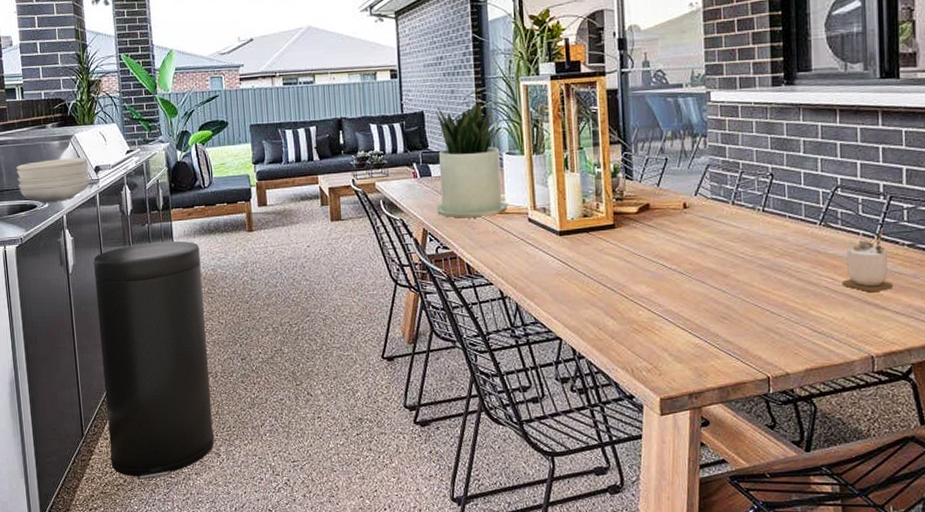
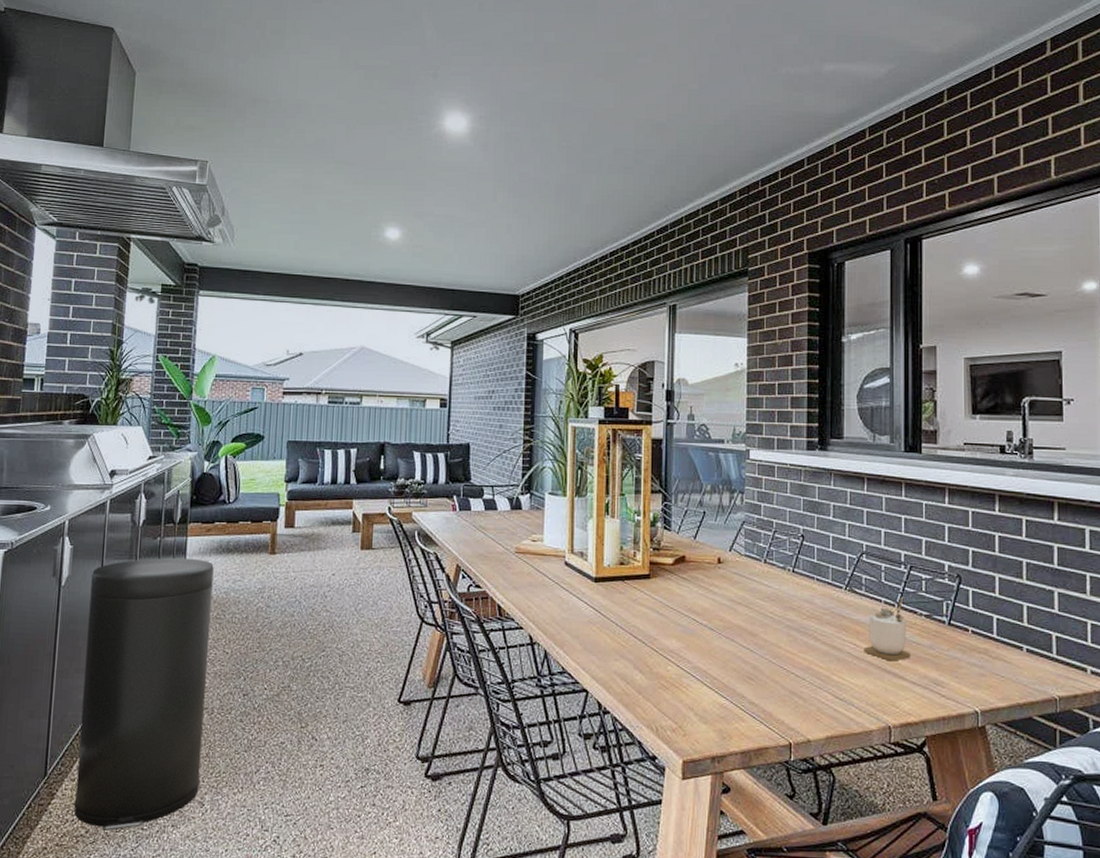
bowl: present [15,157,90,203] -> none [19,458,104,506]
planter: present [435,102,509,219] -> none [471,439,547,558]

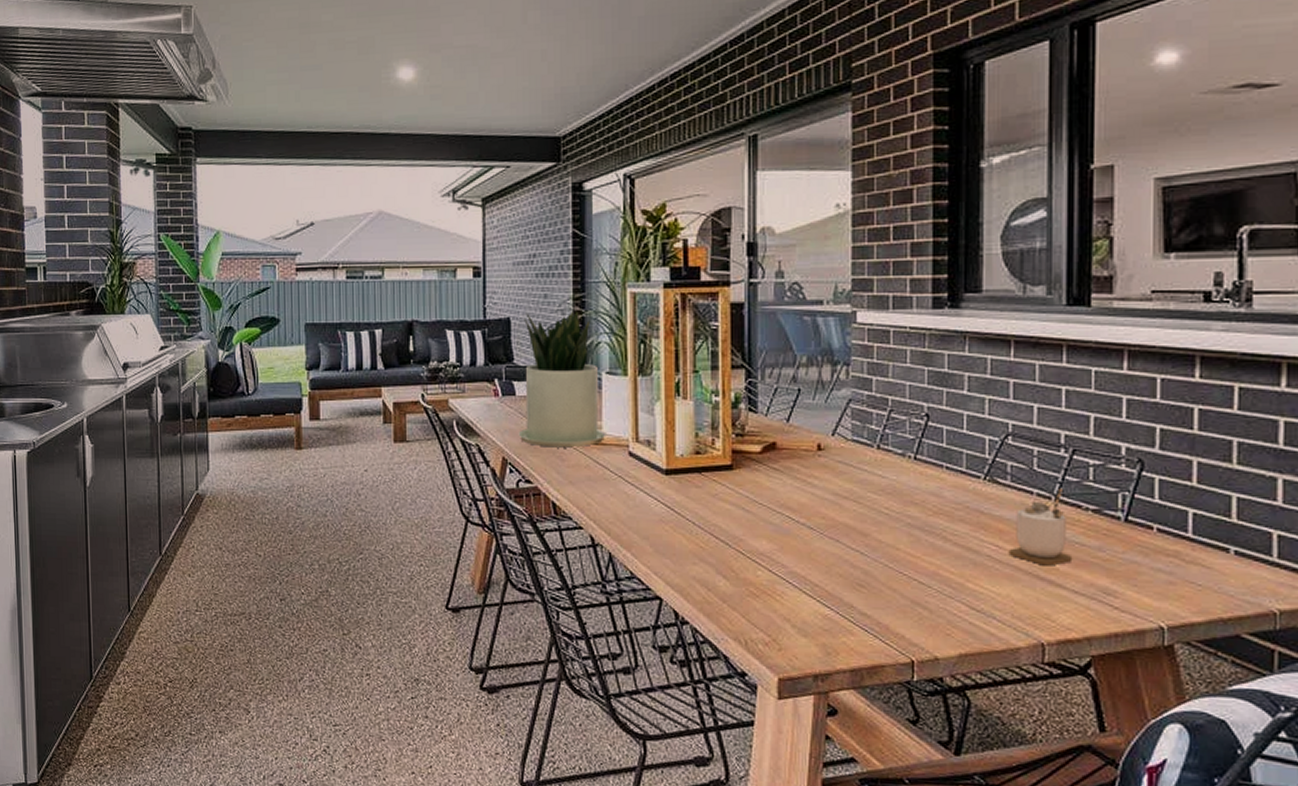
pedal bin: present [74,557,214,831] -> none [115,455,244,735]
planter: none [471,439,547,558] -> present [518,310,606,448]

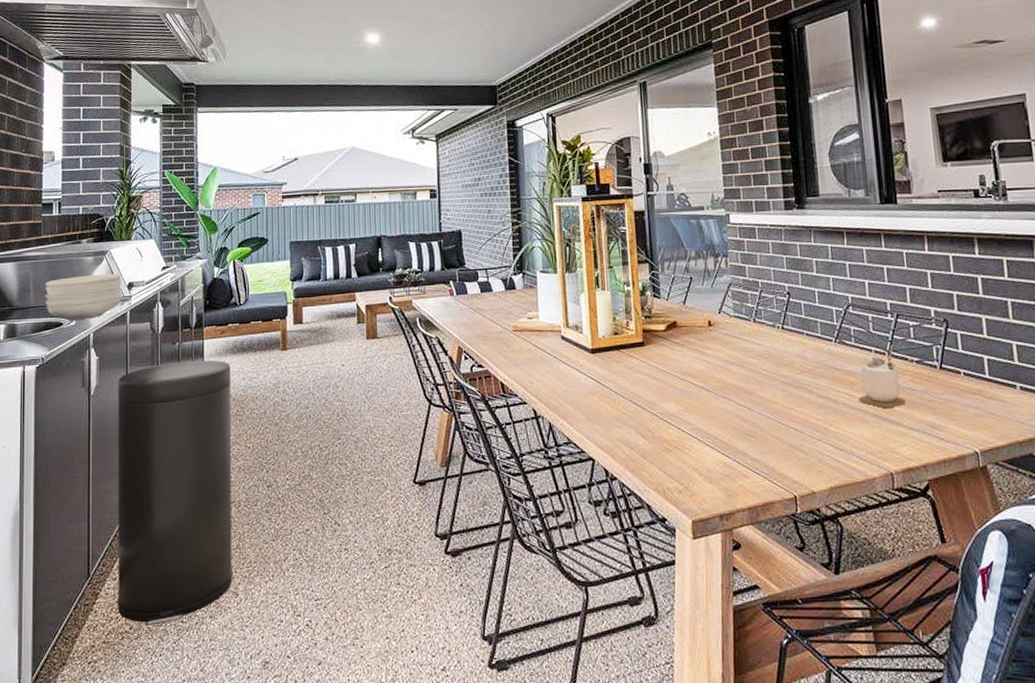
bowl: none [32,352,116,403] -> present [44,273,122,321]
pedal bin: none [115,455,244,735] -> present [117,360,233,626]
planter: present [518,310,606,448] -> none [470,222,543,336]

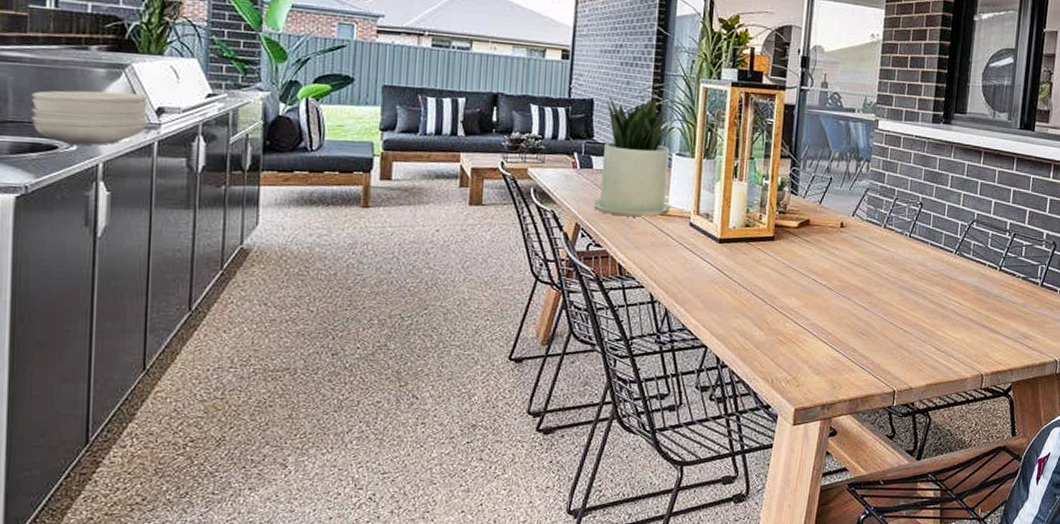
pedal bin: present [117,360,233,626] -> none [125,208,294,497]
planter: none [470,222,543,336] -> present [592,96,672,218]
cup: present [858,345,906,409] -> none [966,261,1007,318]

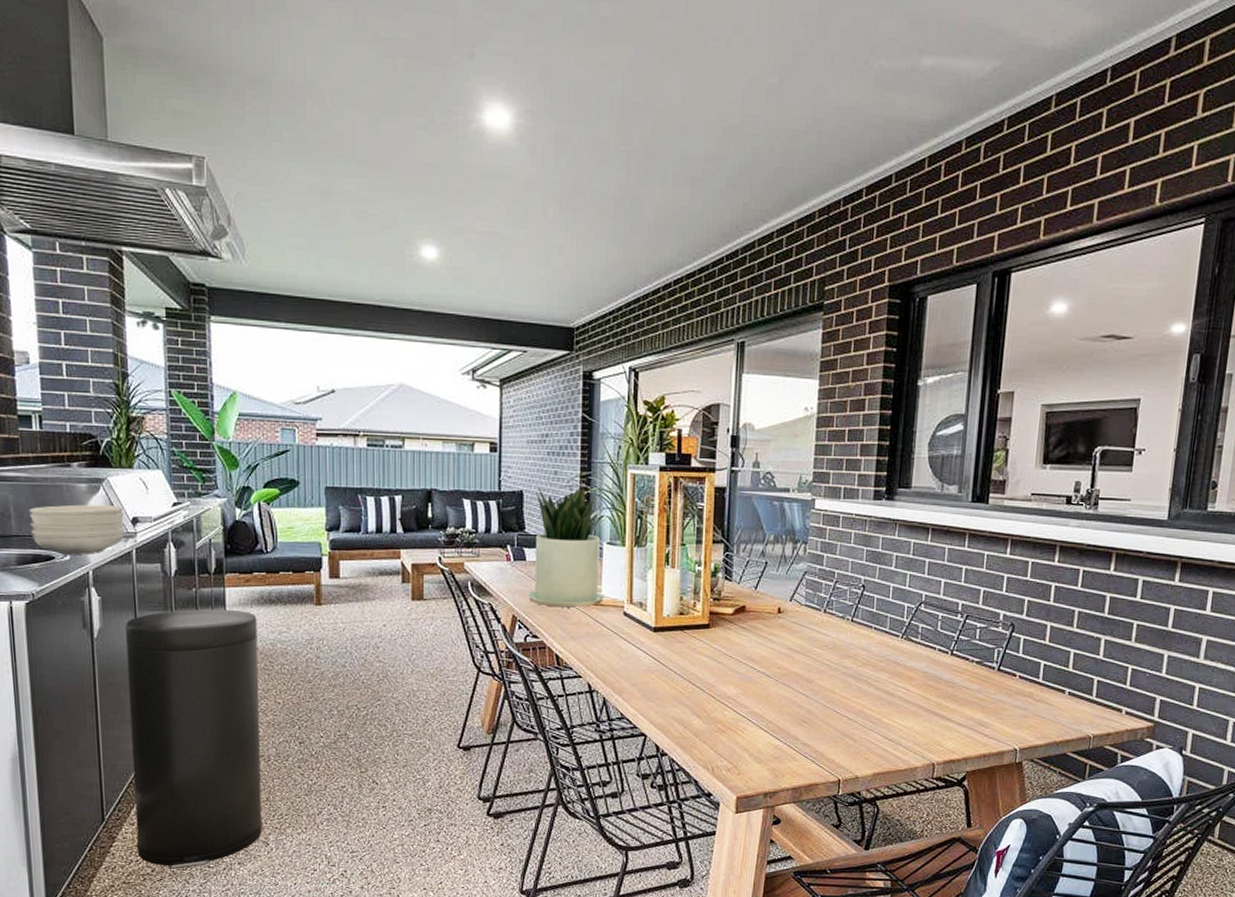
pedal bin: none [125,208,294,497] -> present [126,608,263,869]

